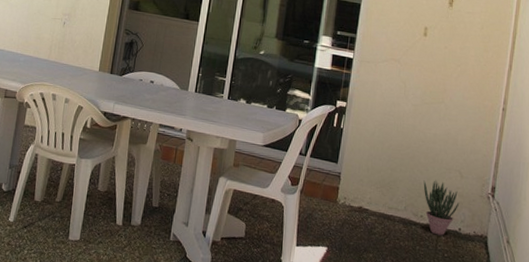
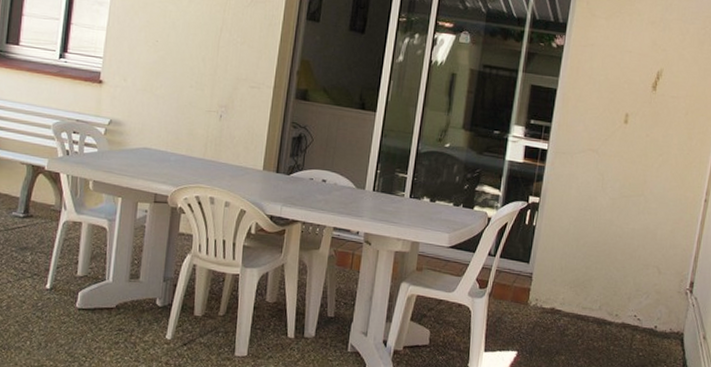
potted plant: present [423,180,460,236] -> none [619,277,657,334]

